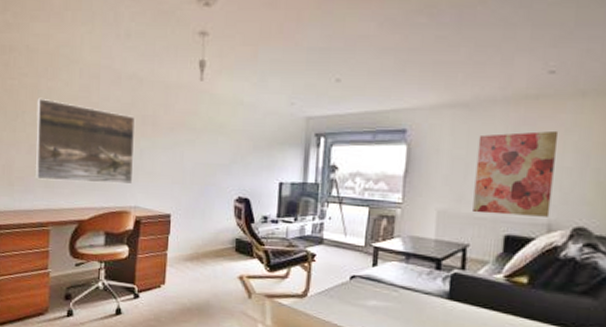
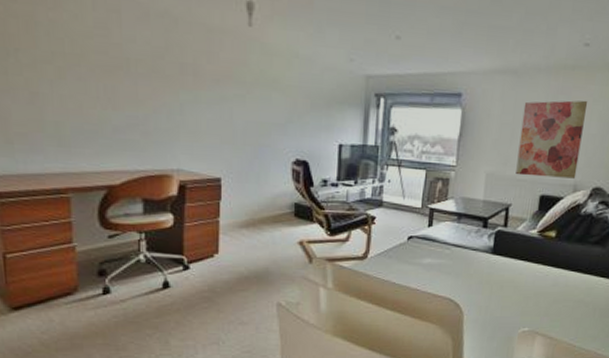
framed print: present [35,98,135,185] -> none [35,32,174,145]

